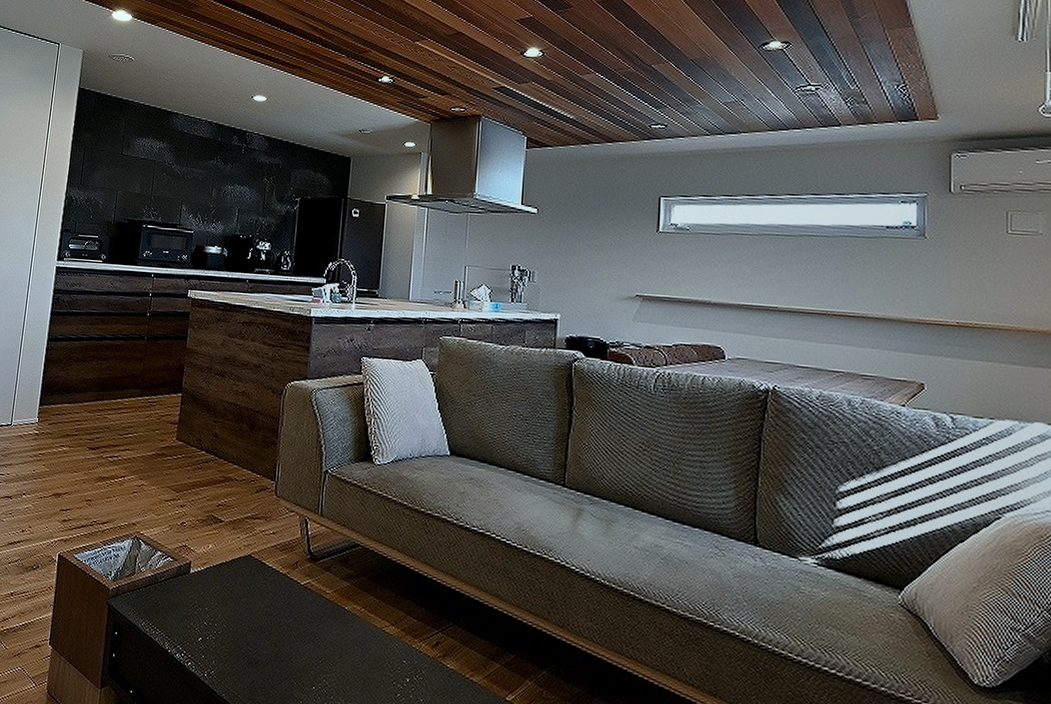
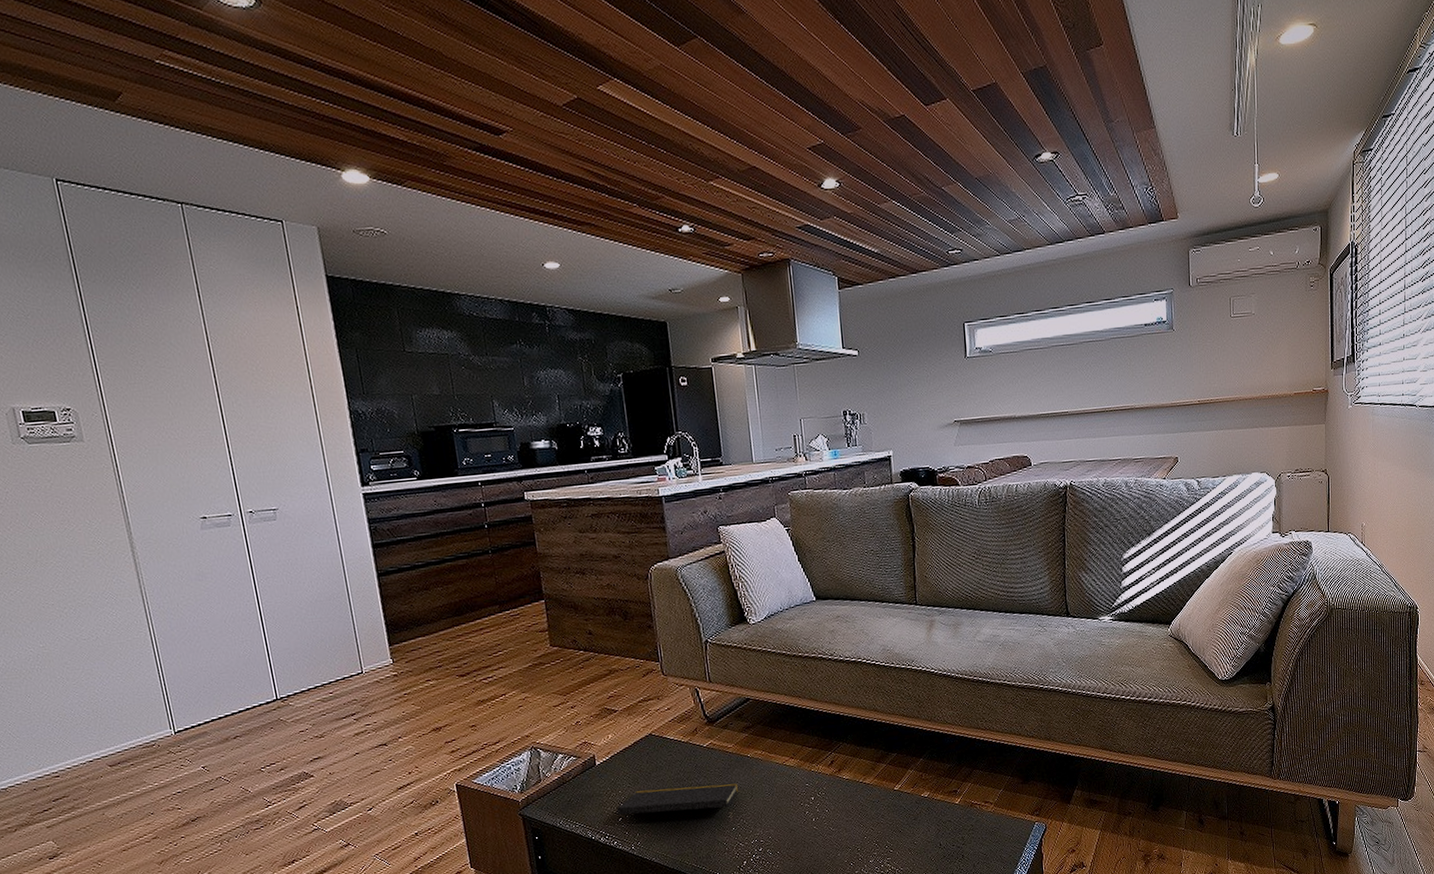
notepad: none [198,612,329,667] -> present [616,782,738,816]

